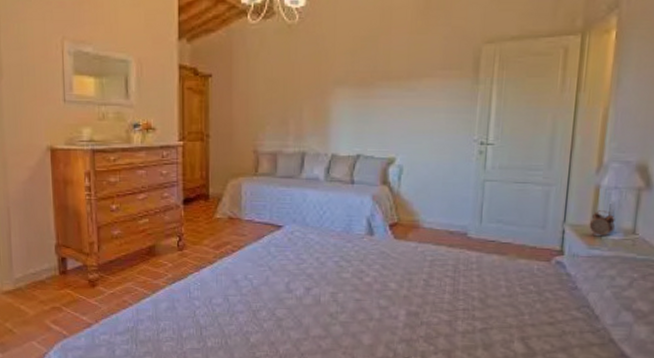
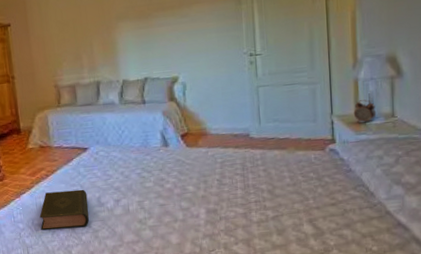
book: none [219,270,275,314] -> present [39,189,89,230]

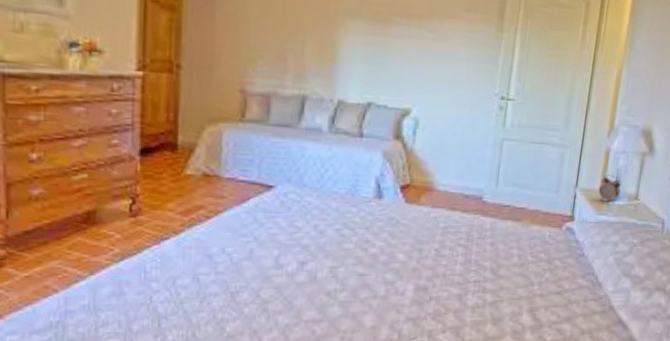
book: present [39,189,89,230] -> none [185,242,262,295]

